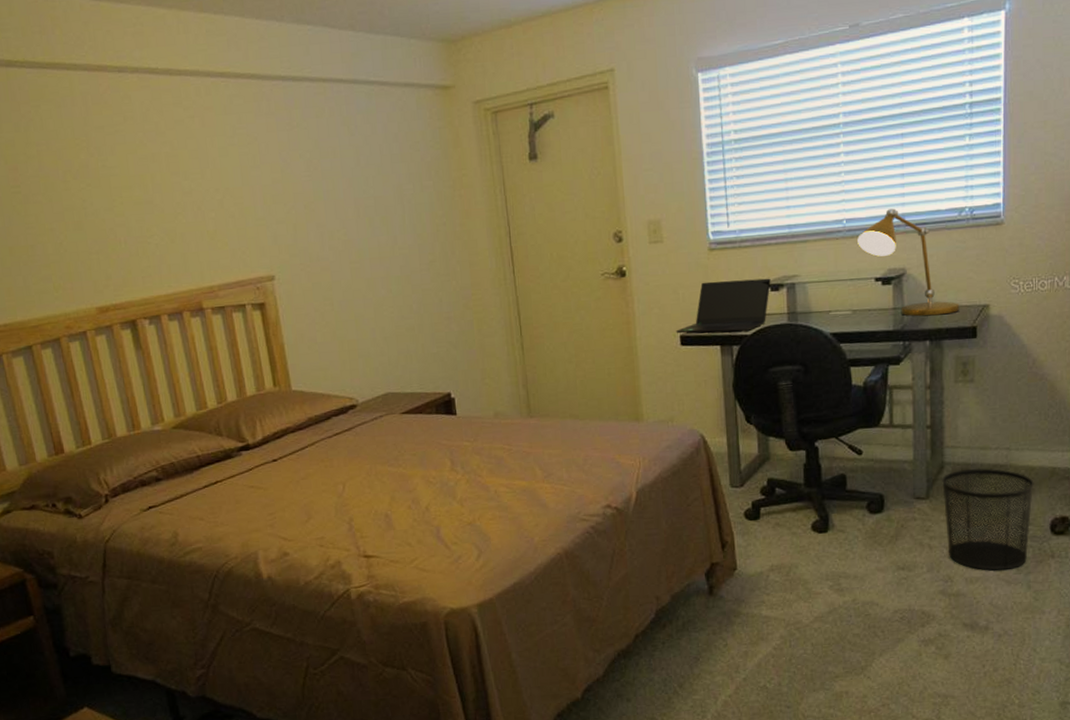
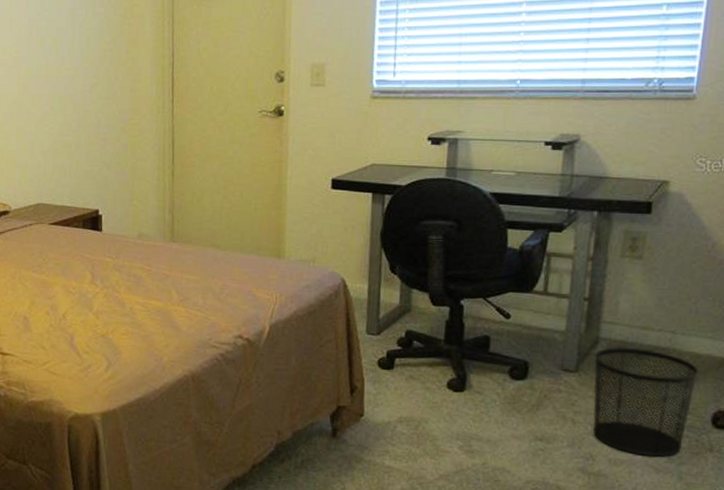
laptop: present [676,278,771,334] -> none [328,129,433,182]
desk lamp: present [857,208,960,317] -> none [530,73,636,187]

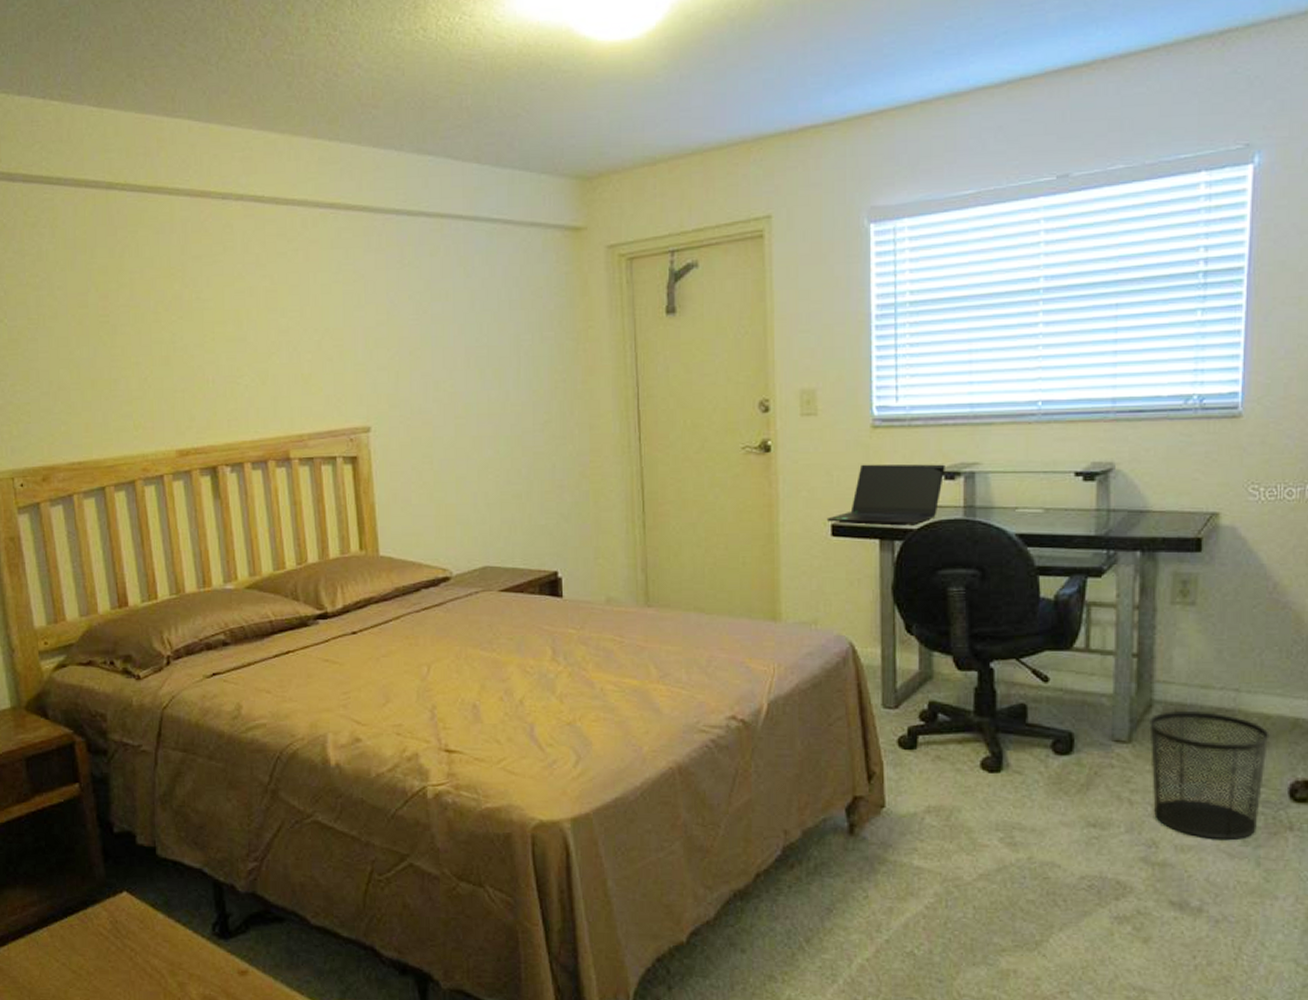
laptop: none [328,129,433,182] -> present [826,464,945,526]

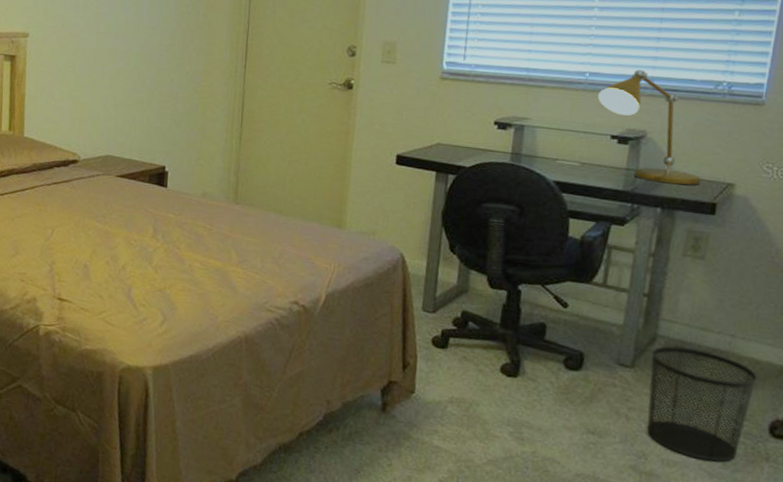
laptop: present [826,464,945,526] -> none [393,108,500,164]
desk lamp: none [1055,391,1181,522] -> present [598,70,701,186]

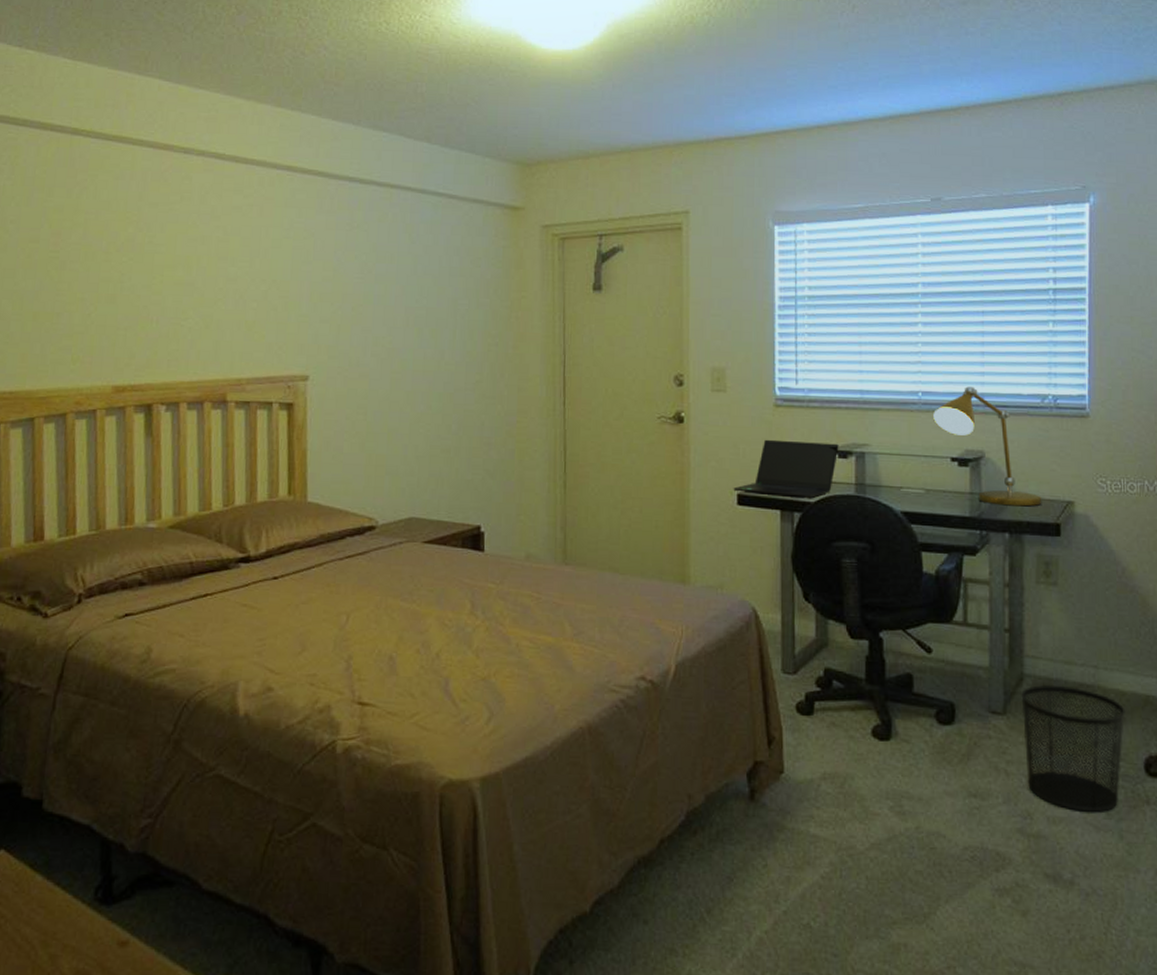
laptop: none [393,108,500,164] -> present [733,439,839,499]

